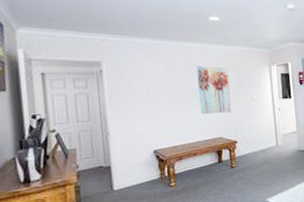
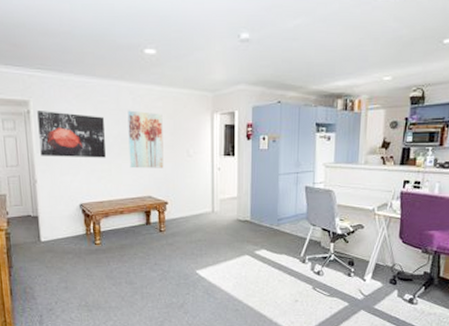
wall art: none [110,69,178,110] -> present [37,111,106,158]

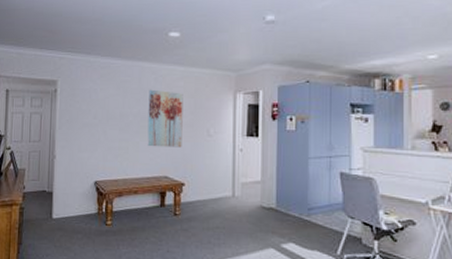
wall art: present [37,111,106,158] -> none [62,90,125,136]

